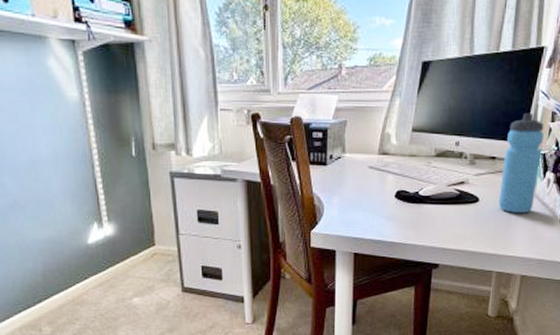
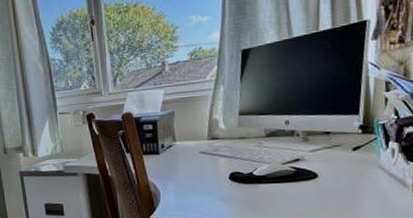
water bottle: present [498,112,544,213] -> none [339,84,380,186]

